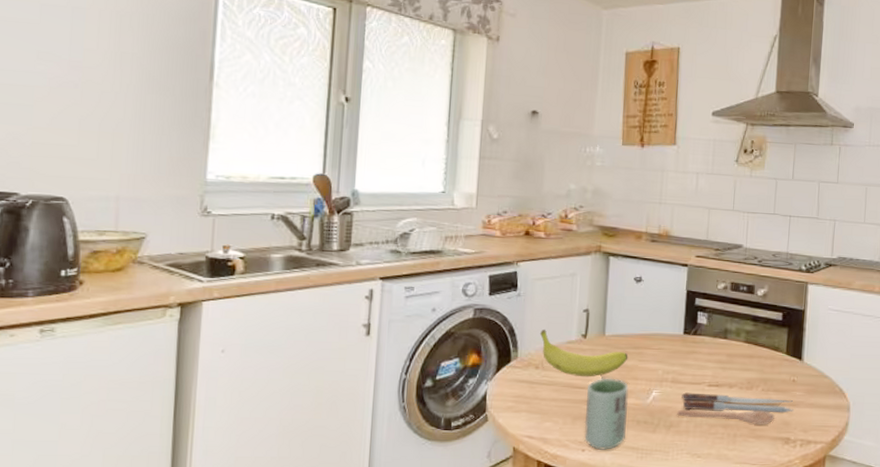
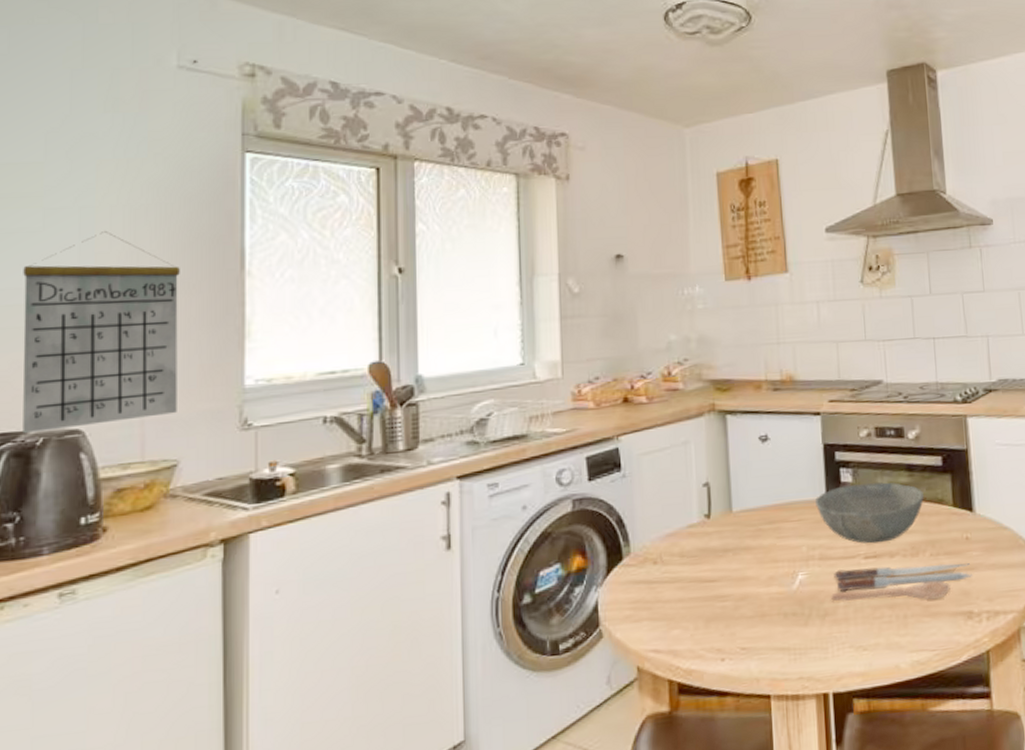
calendar: none [15,31,157,195] -> present [22,231,180,434]
fruit: present [539,330,628,376] -> none [653,515,764,567]
cup: present [584,378,629,450] -> none [719,564,772,657]
bowl: none [673,326,764,375] -> present [814,482,924,544]

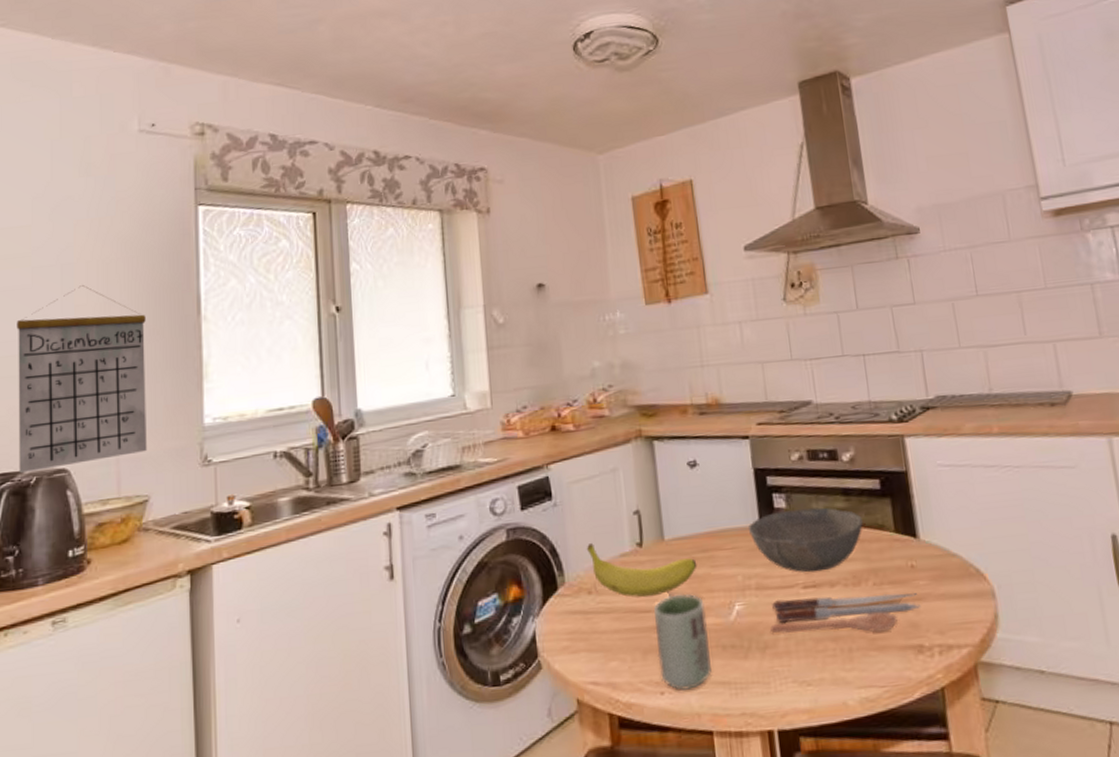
fruit: none [653,515,764,567] -> present [586,543,697,598]
cup: none [719,564,772,657] -> present [654,594,712,690]

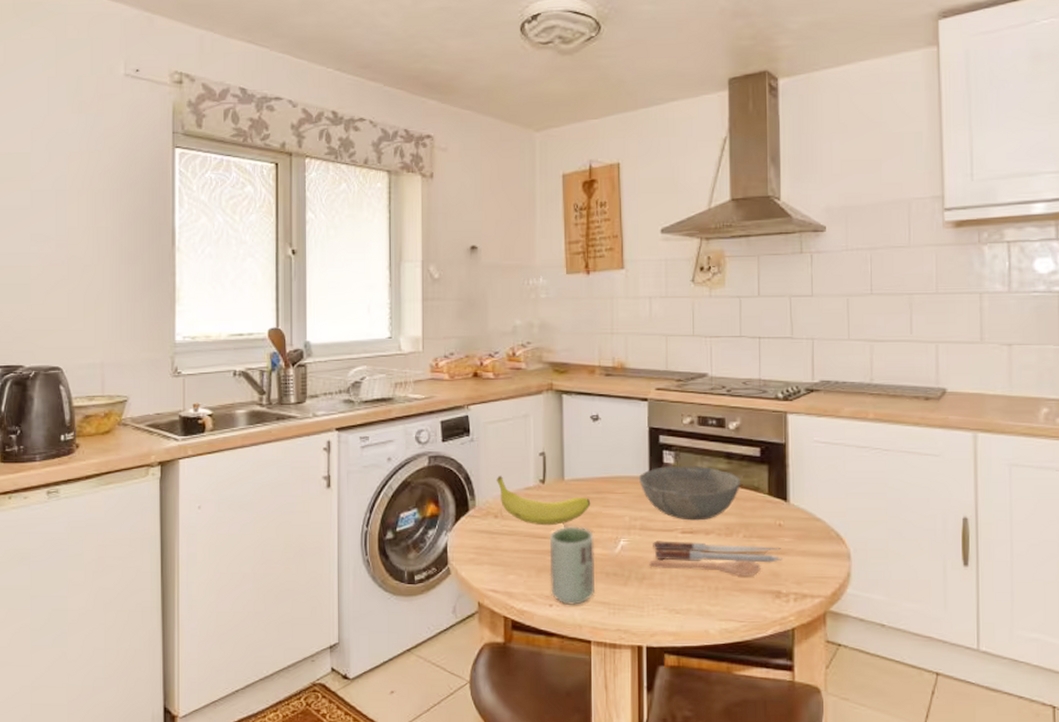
calendar: present [17,285,147,474] -> none [18,210,128,368]

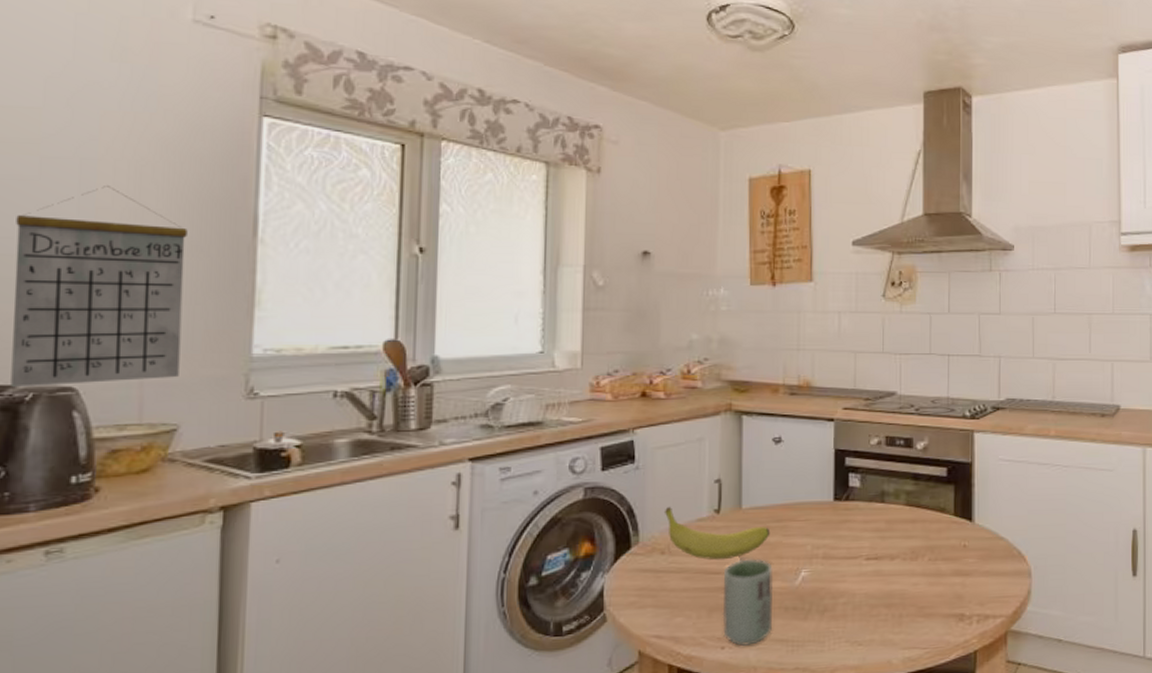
calendar: none [18,210,128,368] -> present [10,186,188,388]
bowl: present [638,467,740,521] -> none [822,489,927,546]
spoon: present [649,541,782,577] -> none [831,568,966,601]

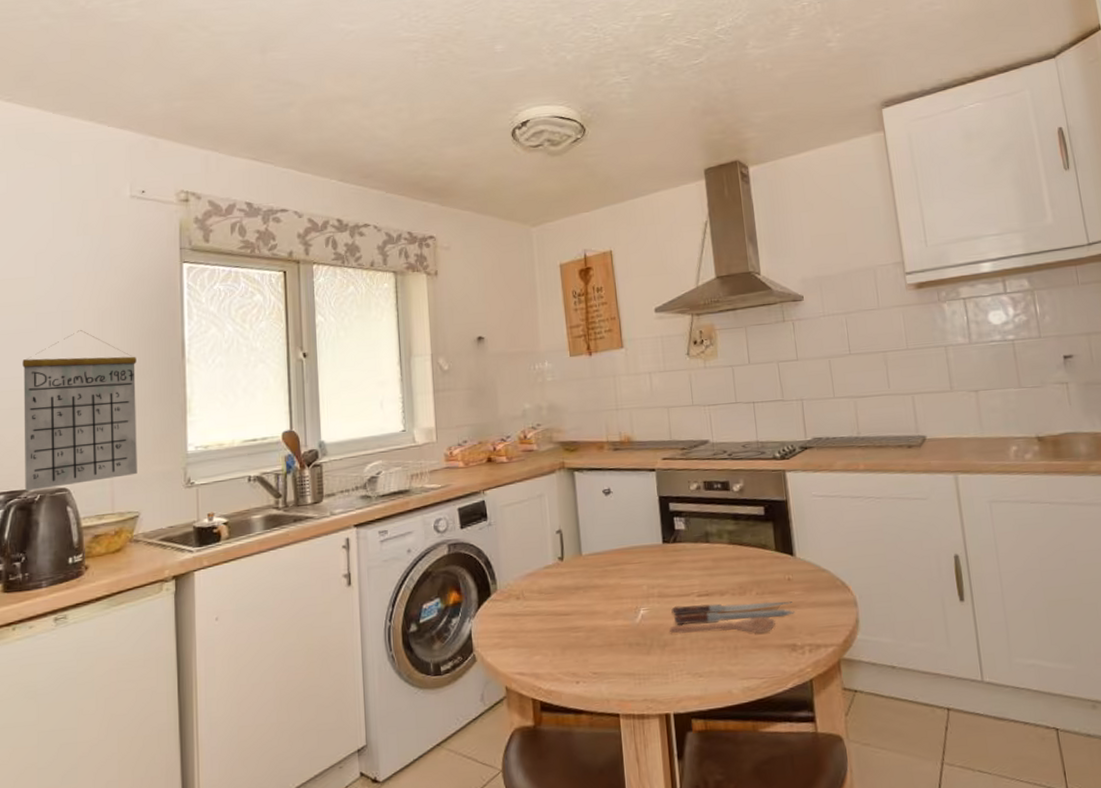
fruit: present [664,507,771,560] -> none [515,557,609,603]
cup: present [722,559,773,646] -> none [572,600,619,680]
spoon: none [831,568,966,601] -> present [669,601,795,634]

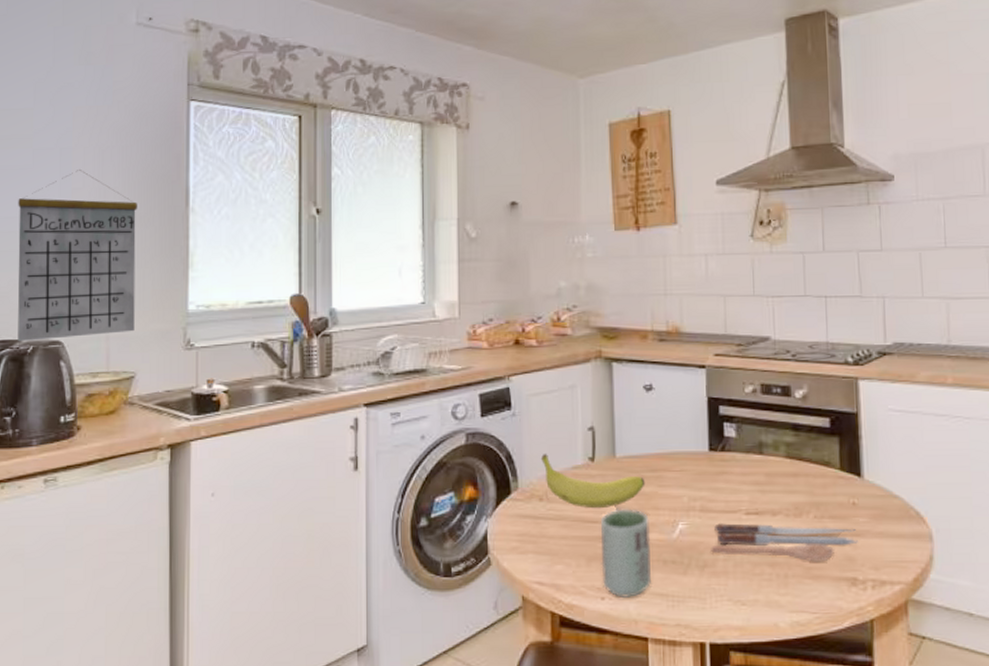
fruit: none [515,557,609,603] -> present [540,454,645,508]
cup: none [572,600,619,680] -> present [601,509,651,597]

